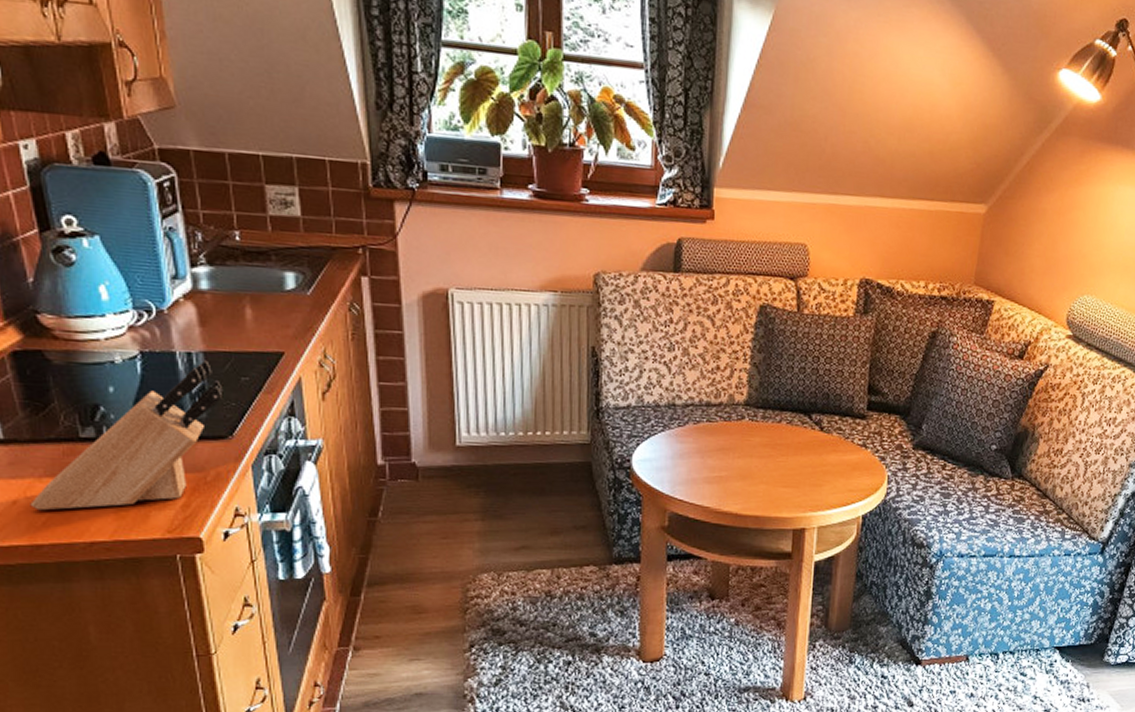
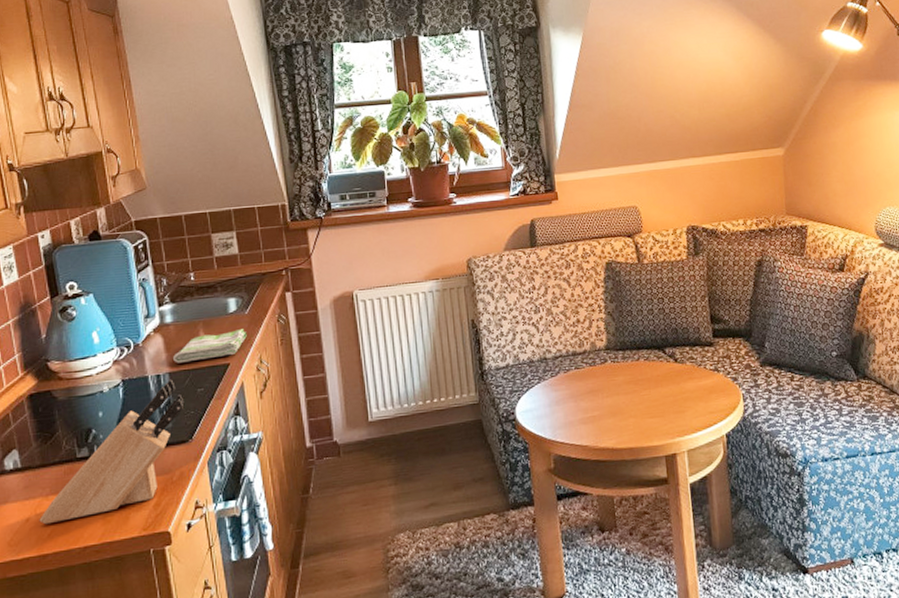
dish towel: none [210,312,308,343] -> present [173,329,247,363]

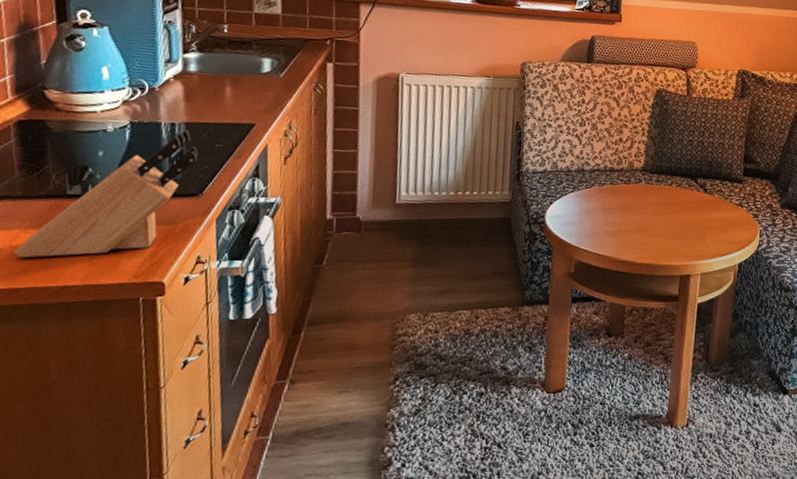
dish towel: present [173,329,247,363] -> none [192,90,279,116]

